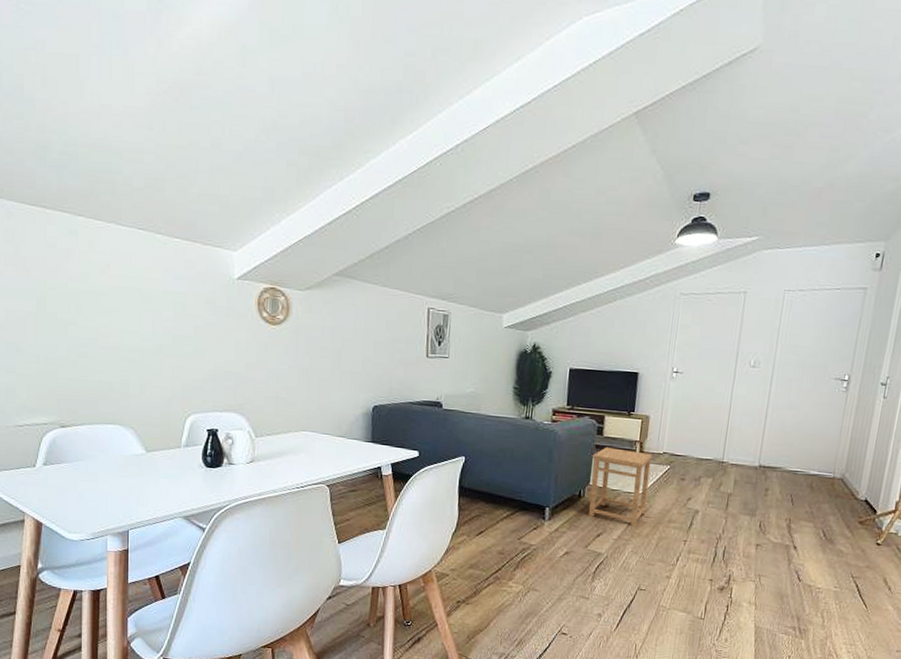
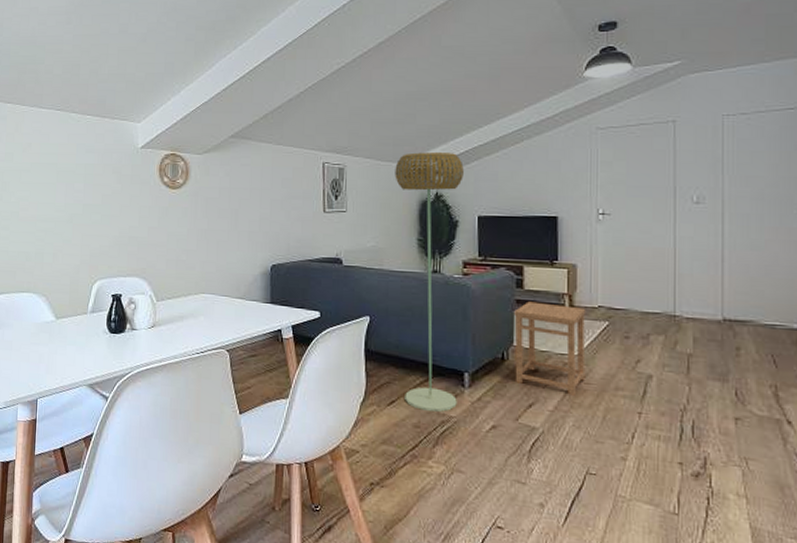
floor lamp: none [492,304,561,541] -> present [395,152,464,412]

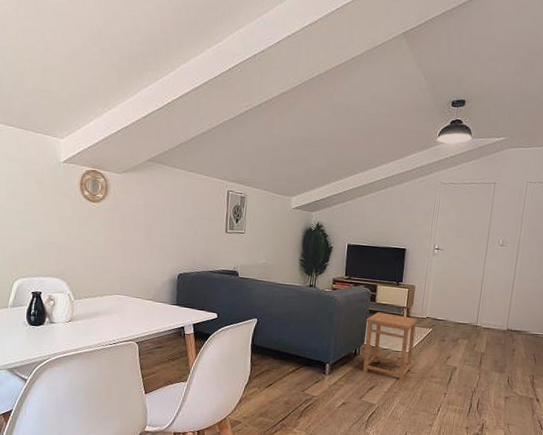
floor lamp: present [395,152,464,412] -> none [279,189,341,393]

